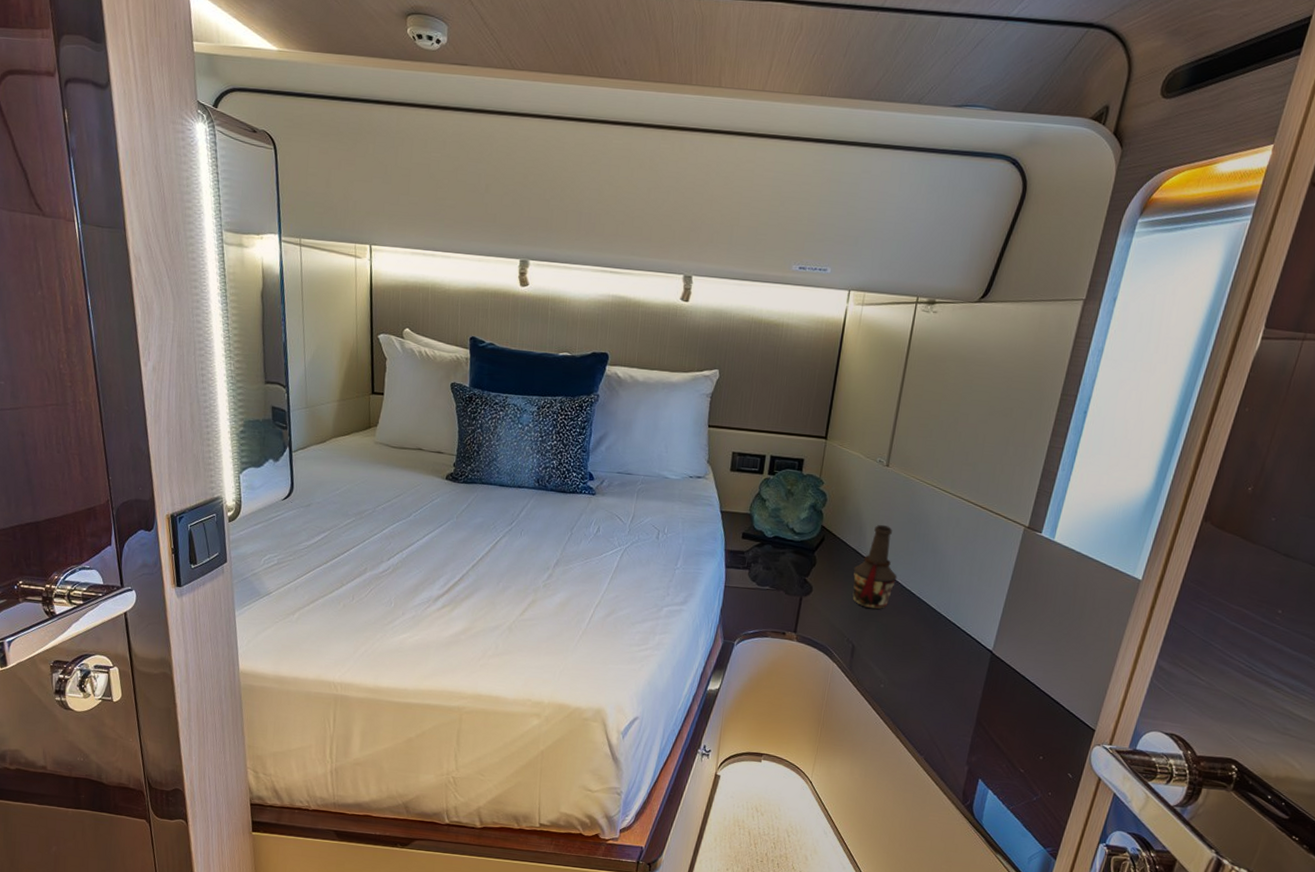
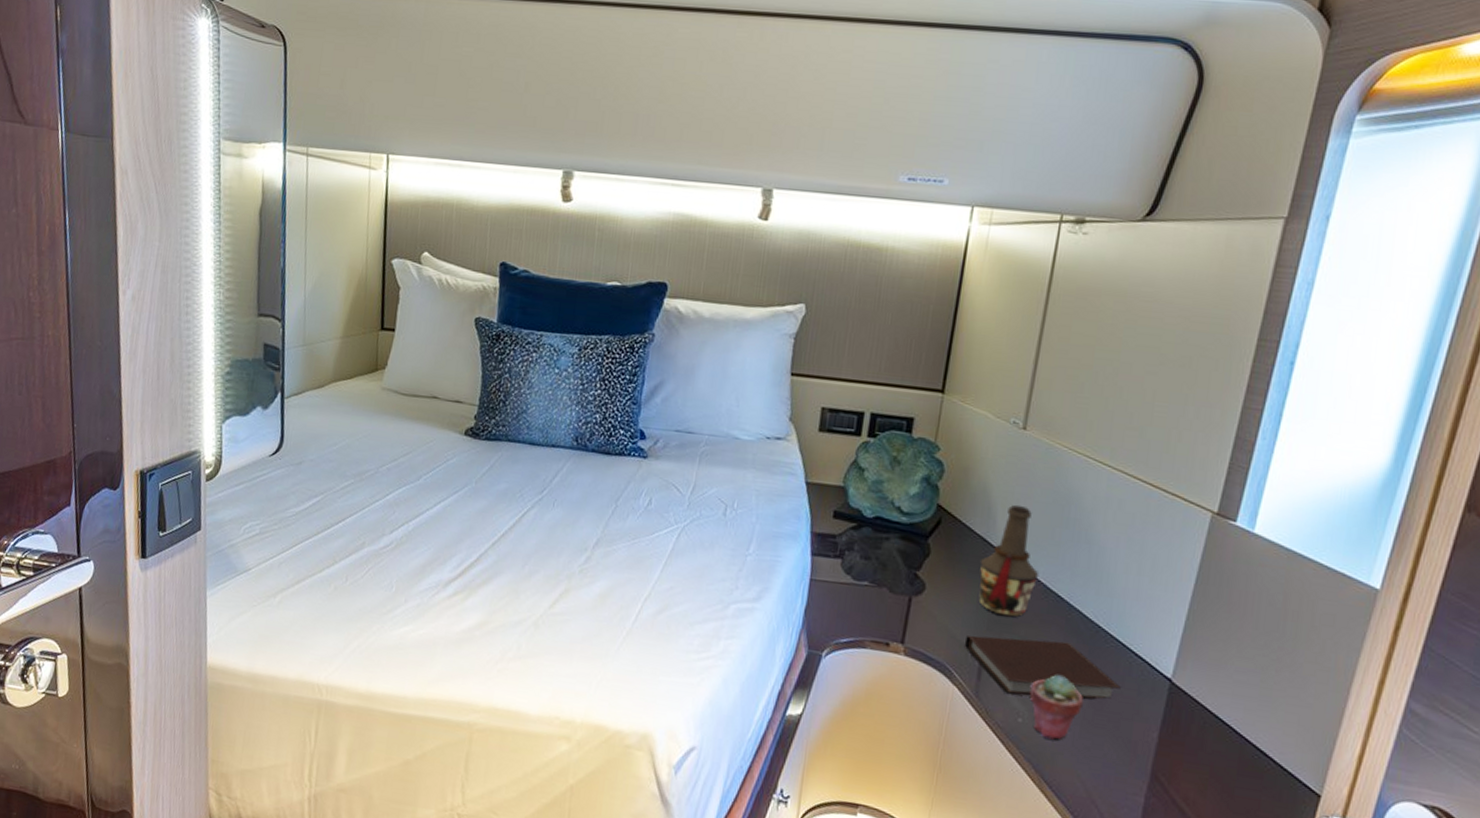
notebook: none [842,624,956,669] -> present [965,635,1121,700]
potted succulent: none [889,651,928,699] -> present [1029,675,1083,740]

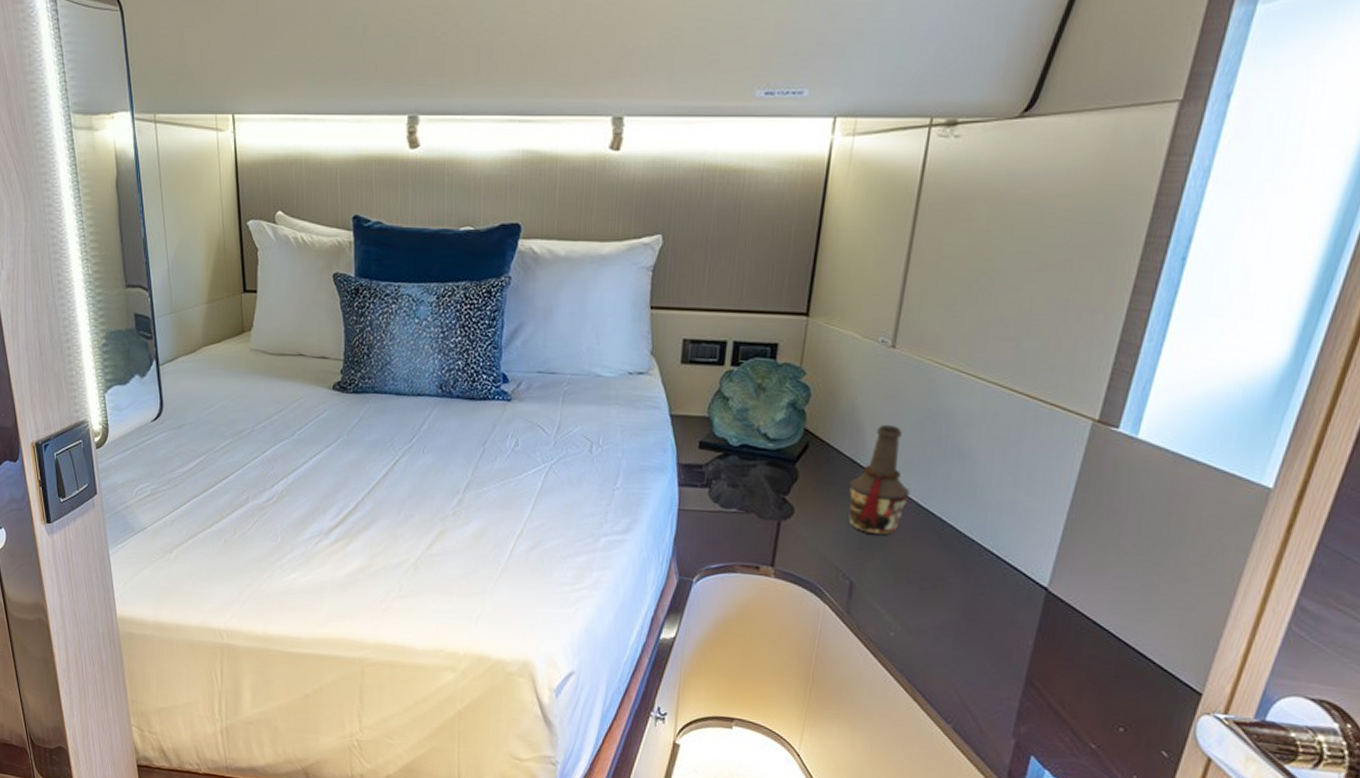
notebook: present [965,635,1121,700] -> none [836,555,995,612]
potted succulent: present [1029,675,1083,740] -> none [901,589,956,651]

